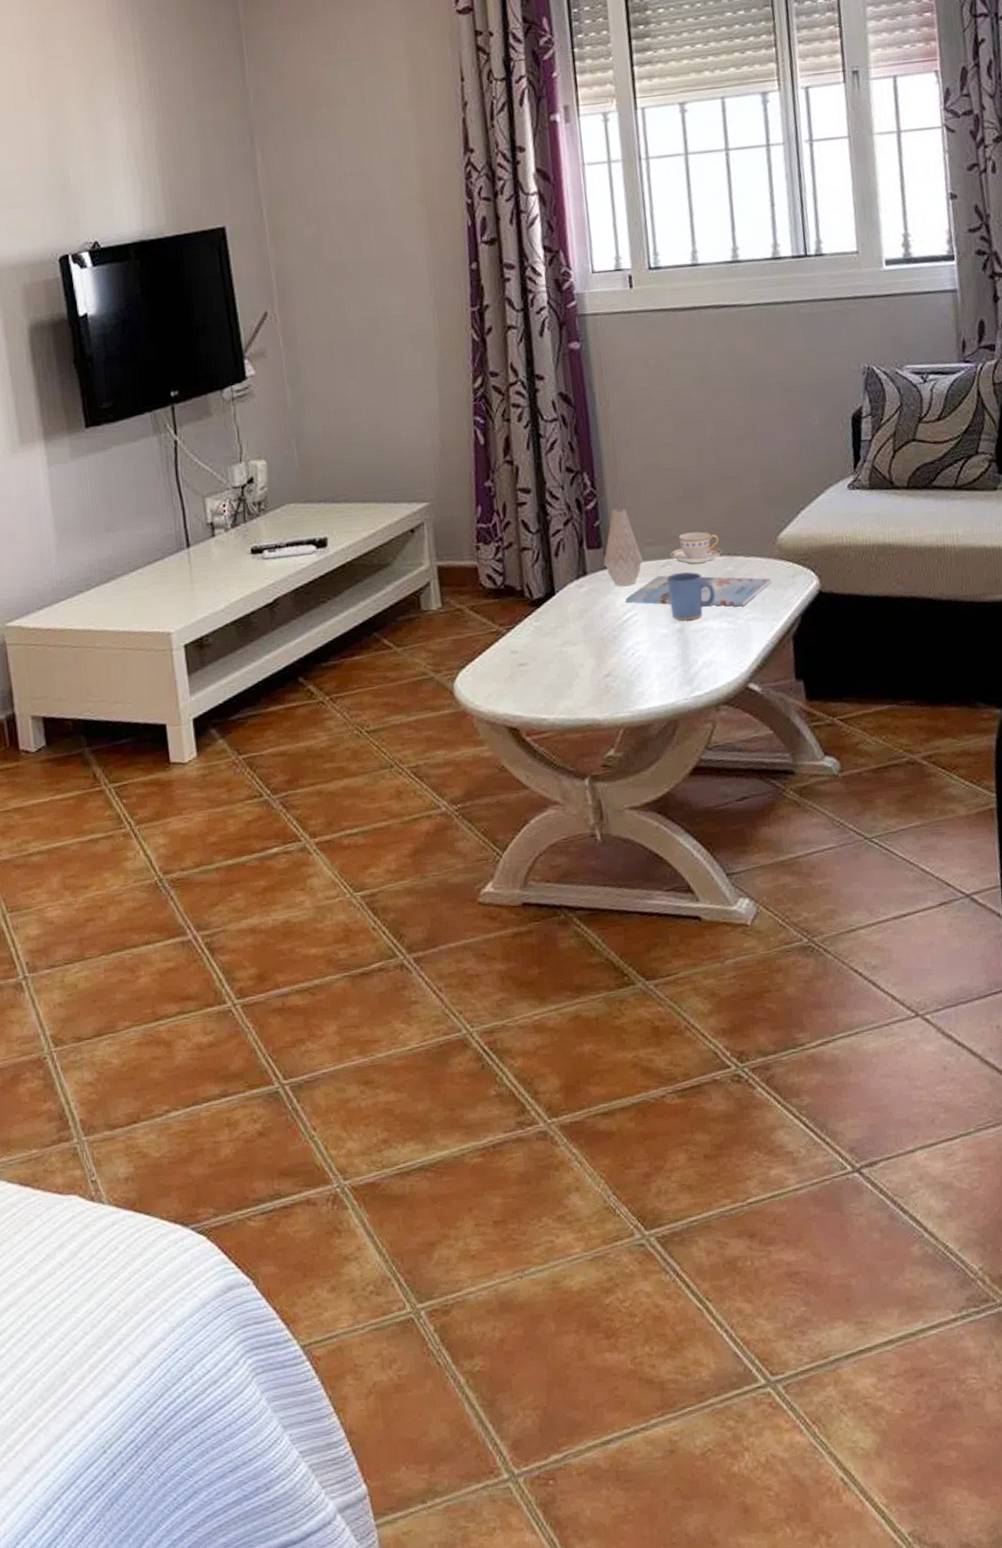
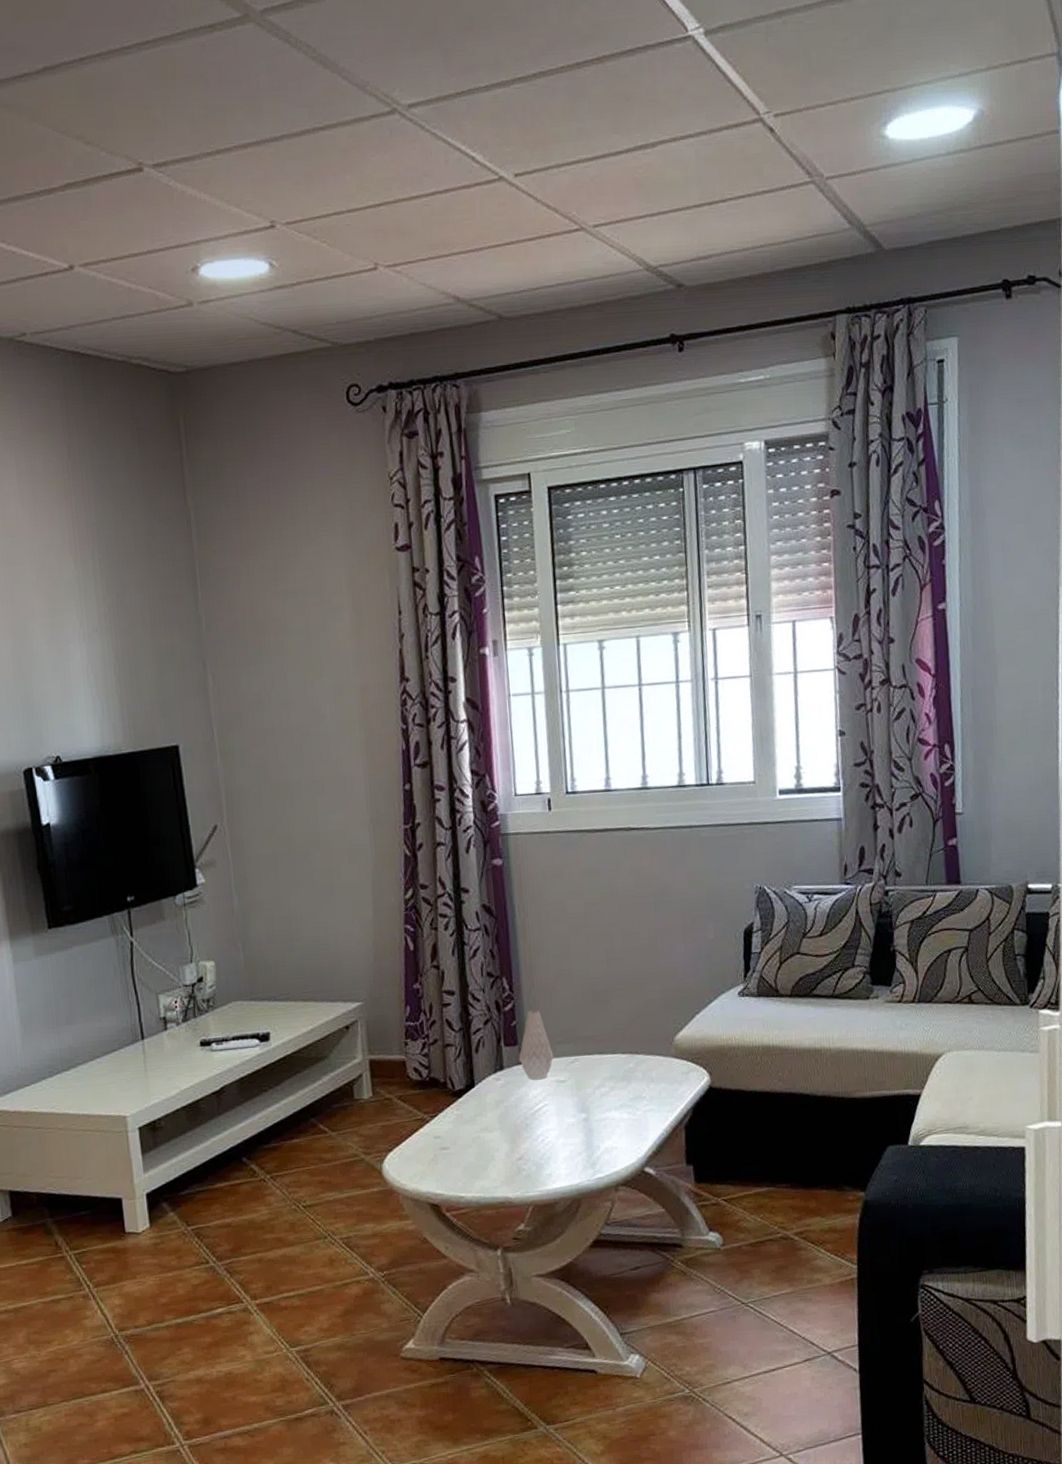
magazine: present [625,575,772,607] -> none [537,1070,668,1099]
mug: present [667,572,716,621] -> none [575,1068,618,1111]
teacup: present [669,531,722,565] -> none [578,1032,625,1062]

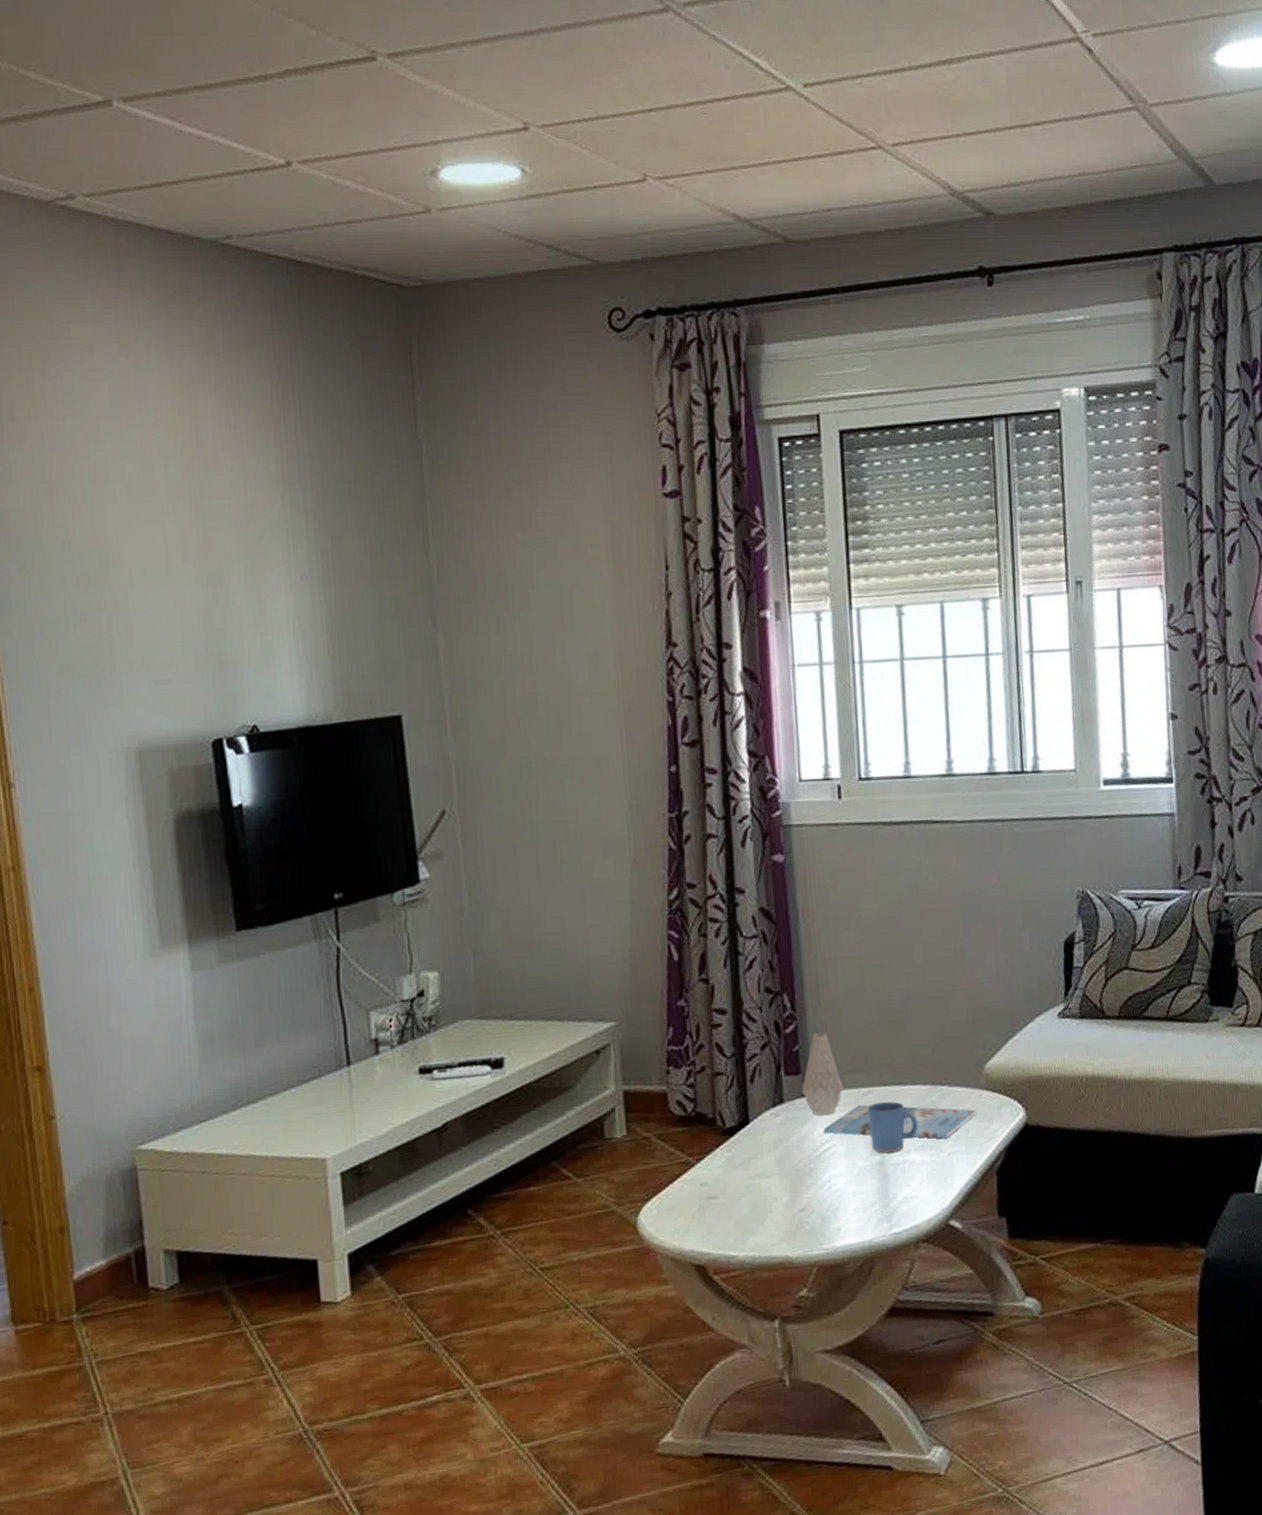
magazine: none [537,1070,668,1099] -> present [823,1104,977,1139]
mug: none [575,1068,618,1111] -> present [868,1101,919,1153]

